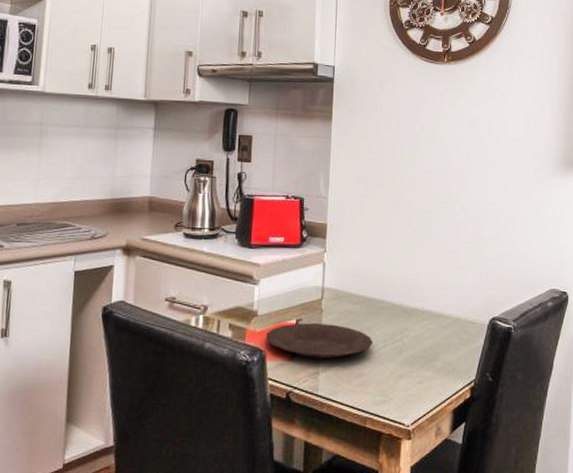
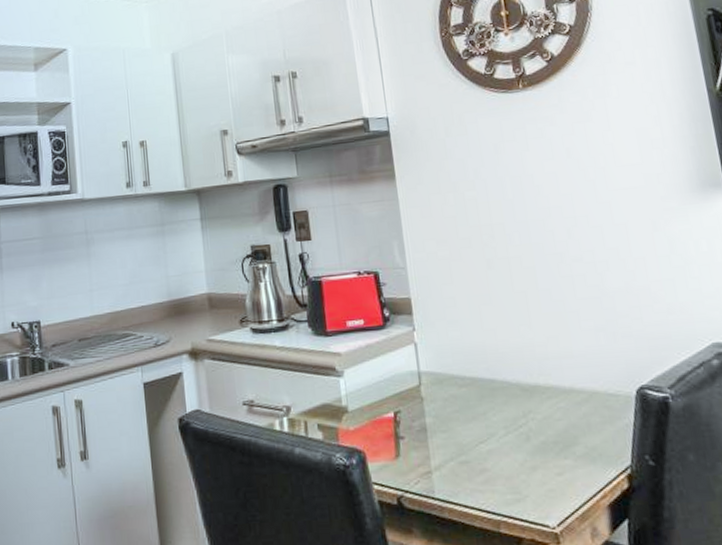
plate: present [266,323,374,359] -> none [362,413,492,456]

